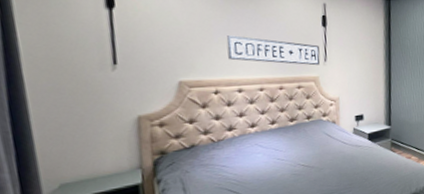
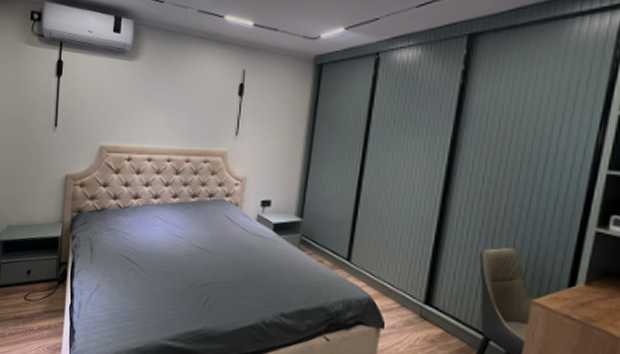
sign: present [226,35,321,66] -> none [144,103,232,139]

